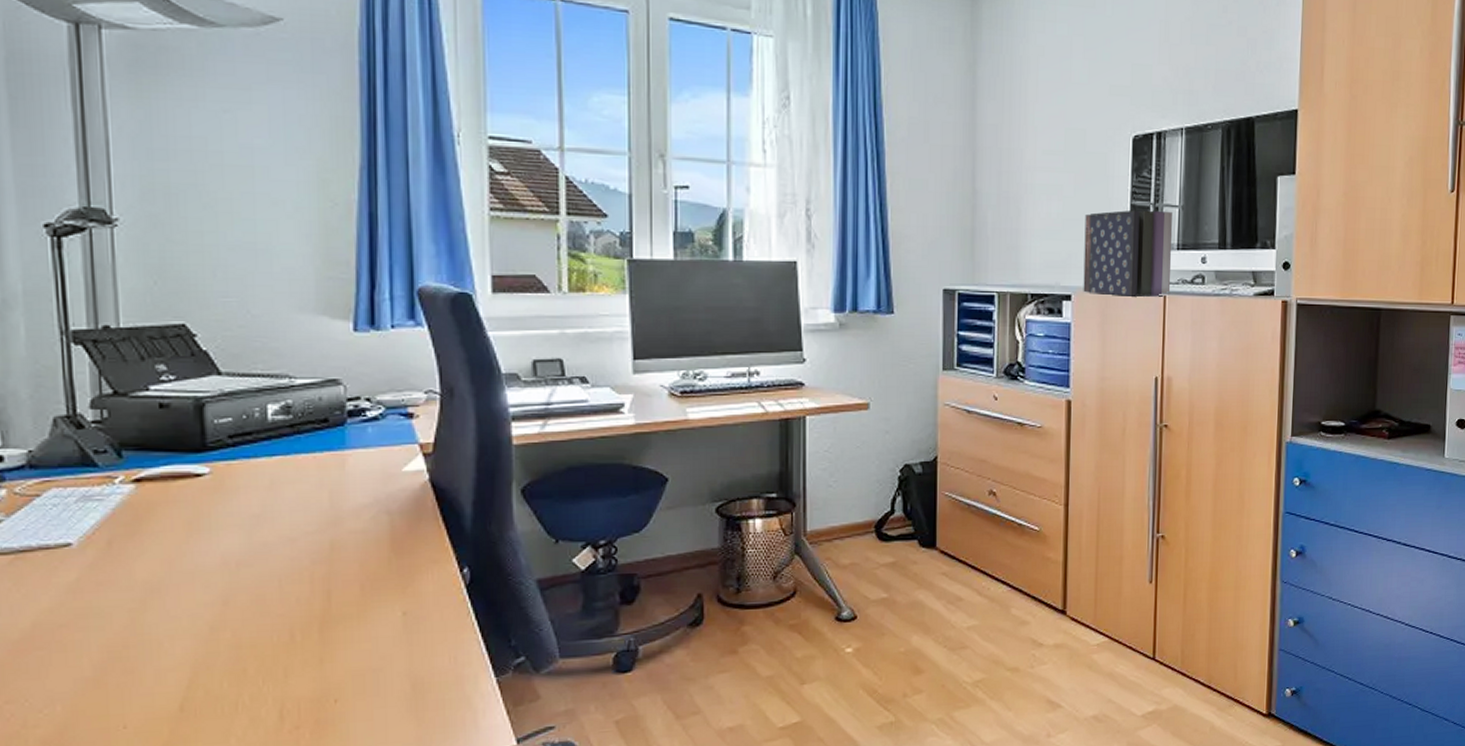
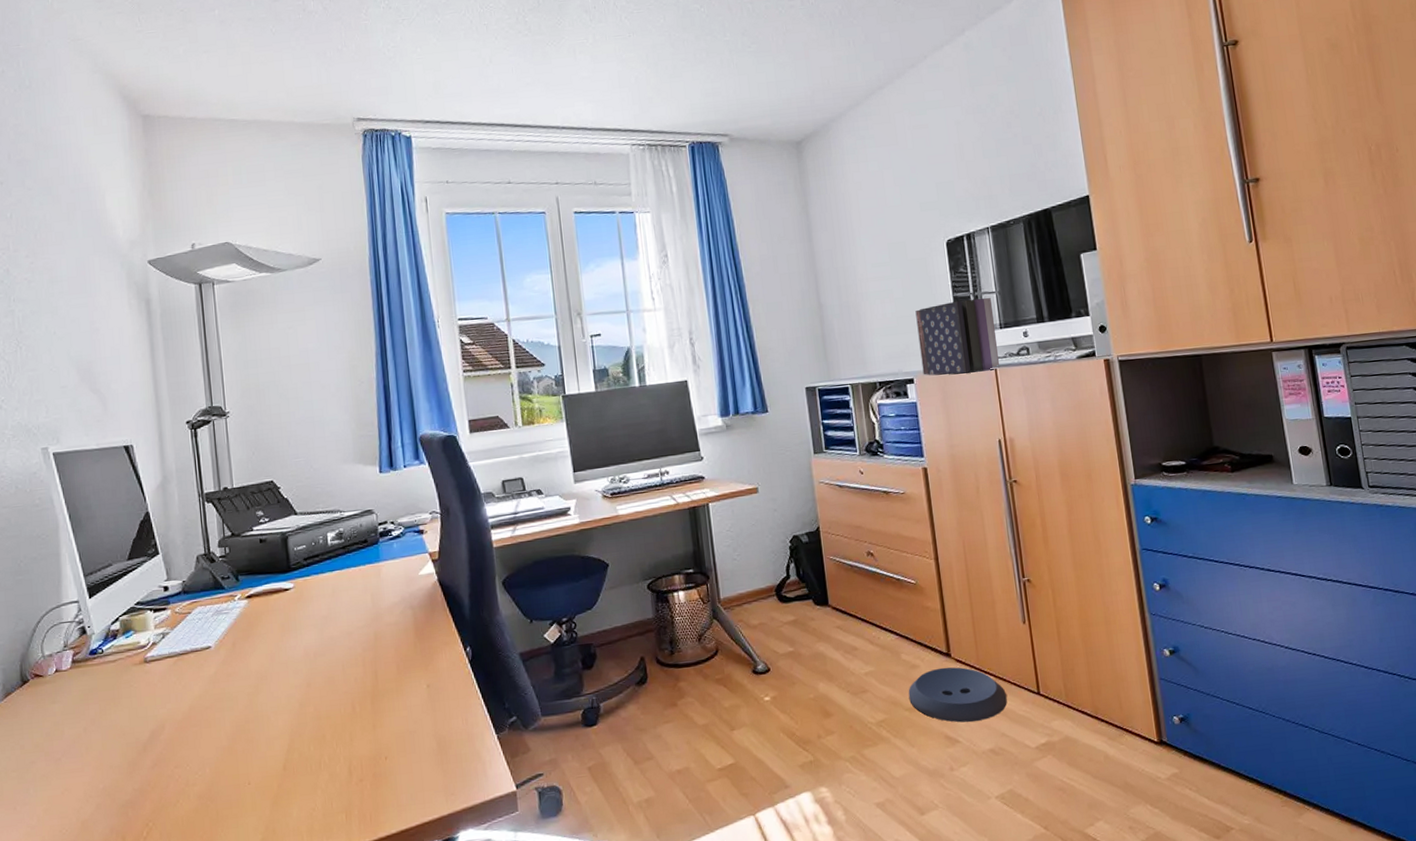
robot vacuum: none [1013,625,1120,686] -> present [908,667,1007,723]

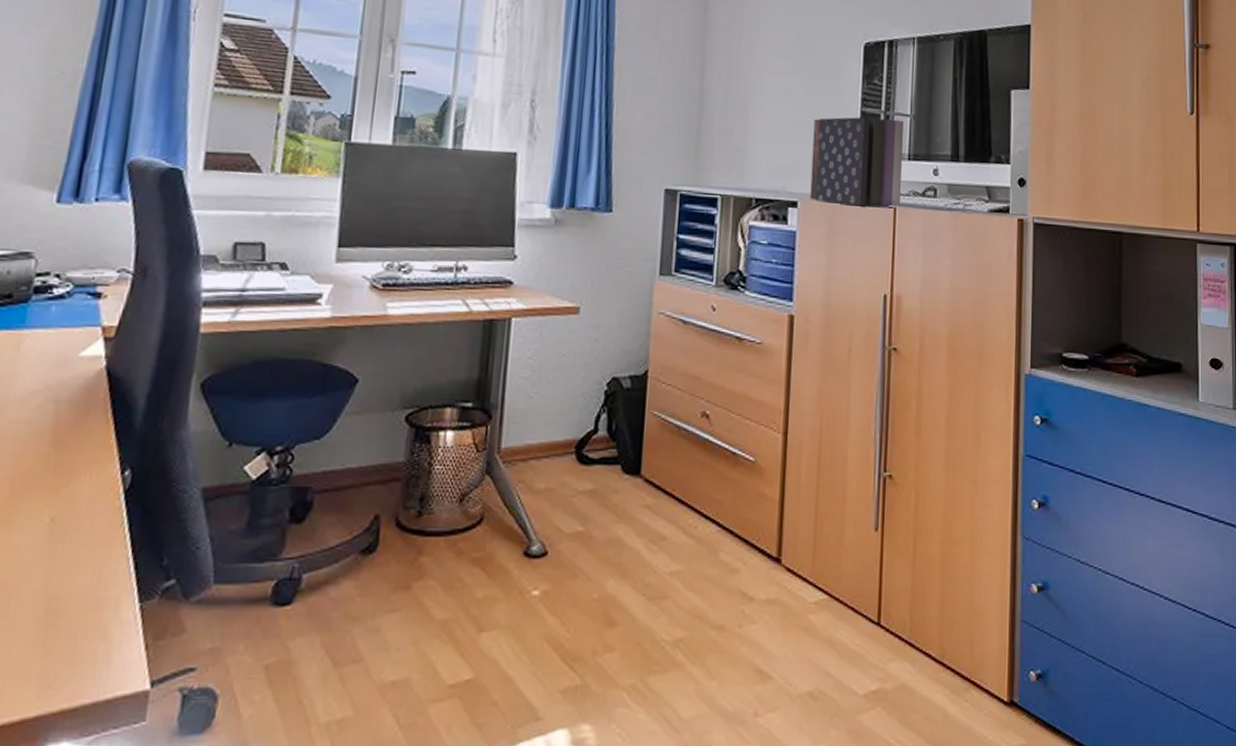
robot vacuum: present [908,667,1007,723] -> none [719,576,840,652]

